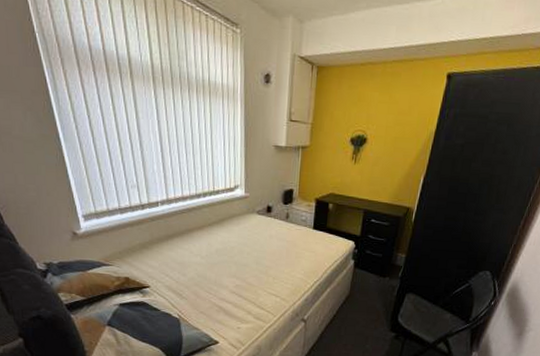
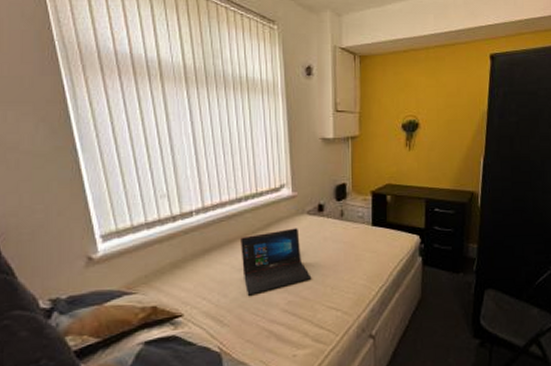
laptop: none [198,224,257,277] -> present [240,228,312,296]

